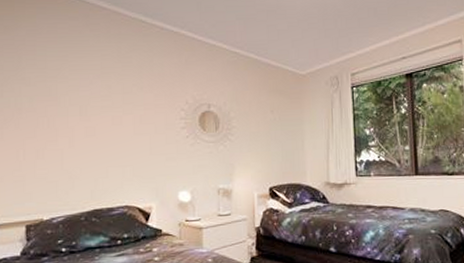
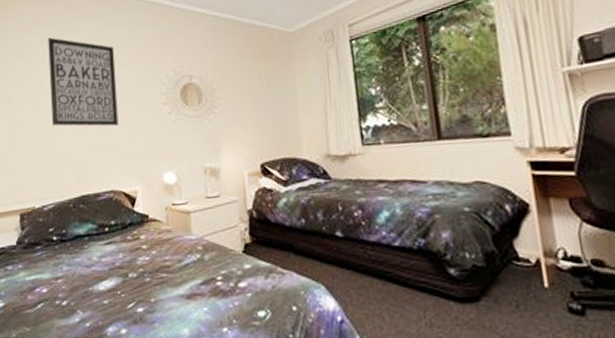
wall art: none [64,53,136,145] -> present [48,37,119,126]

